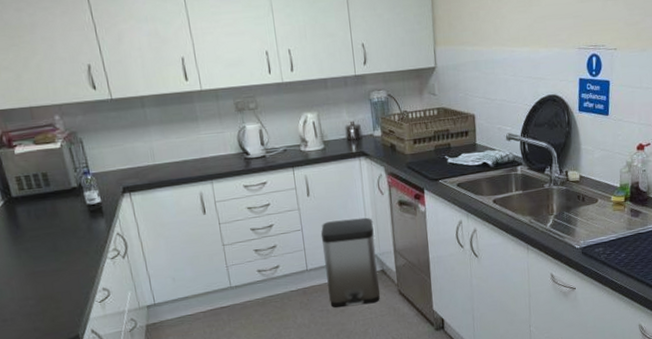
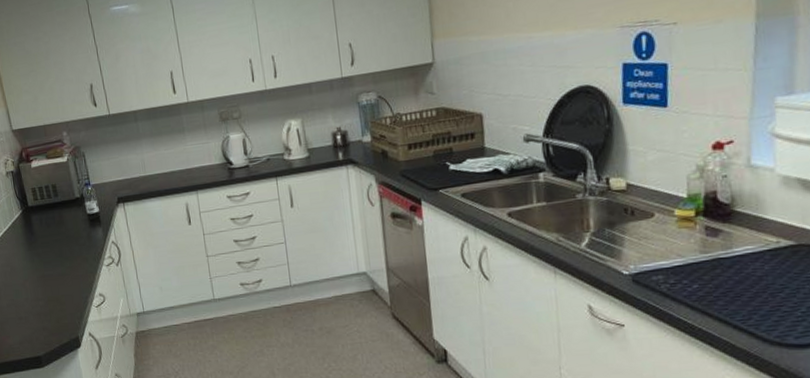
pedal bin: present [321,217,380,308] -> none [305,231,371,329]

